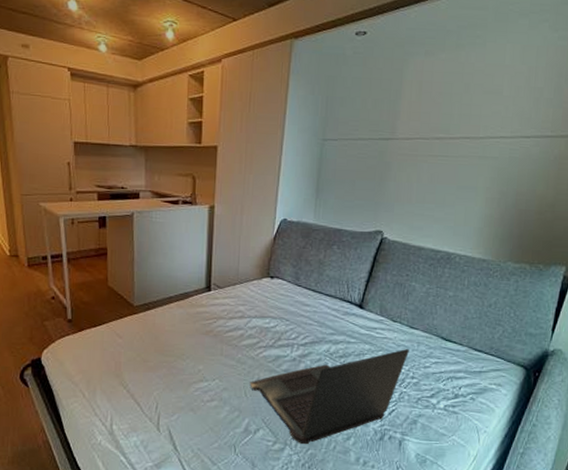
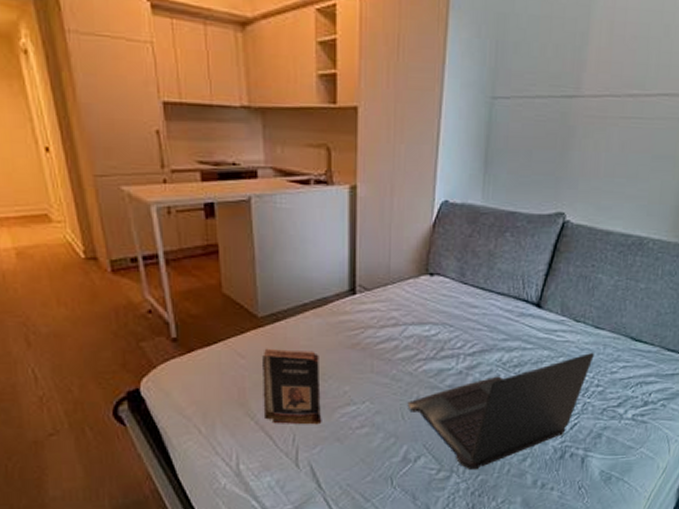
book: none [133,331,180,396] -> present [261,348,322,425]

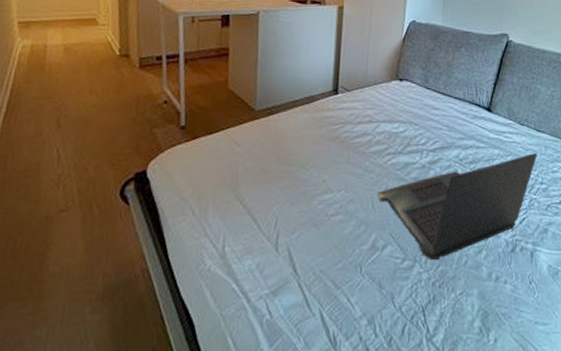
book: present [261,348,322,425] -> none [251,138,304,211]

